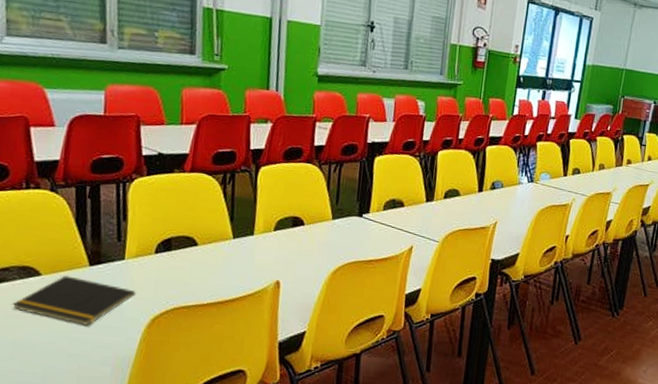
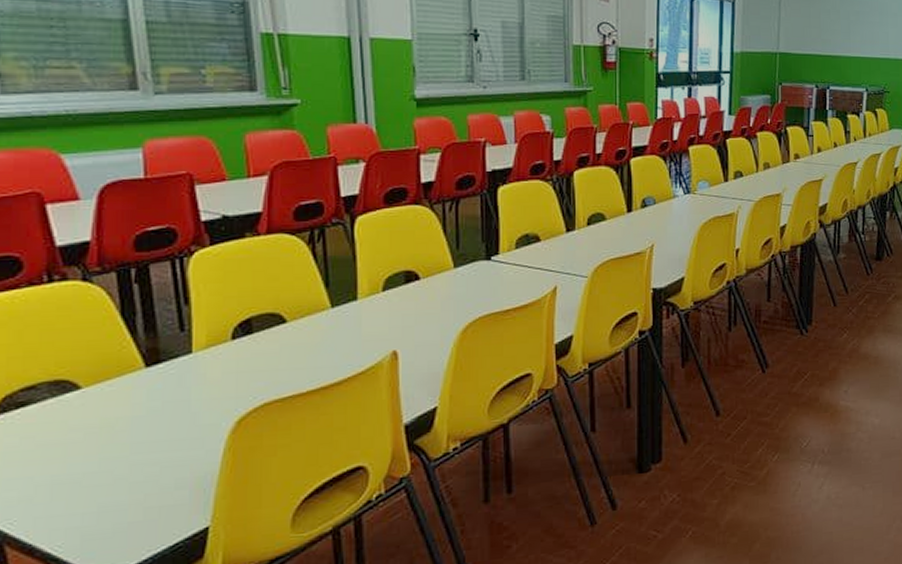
notepad: present [12,275,136,325] -> none [44,384,212,443]

